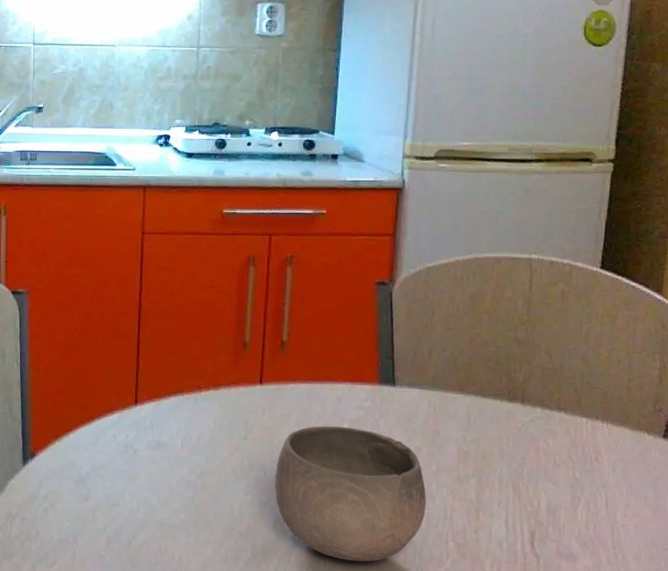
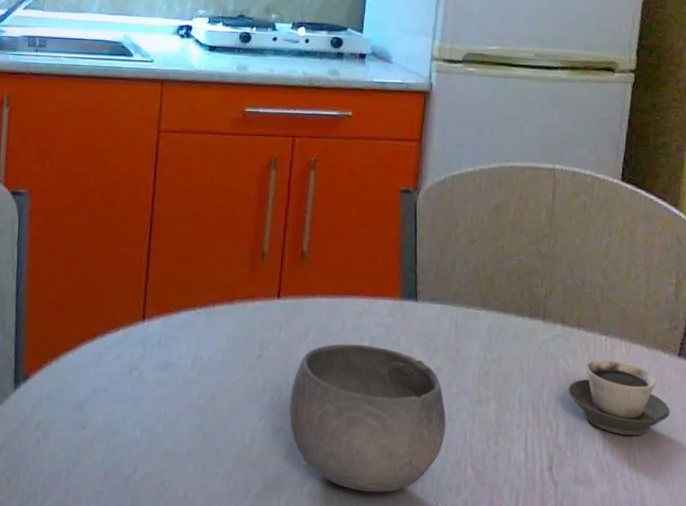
cup: none [548,441,655,514] -> present [567,360,670,436]

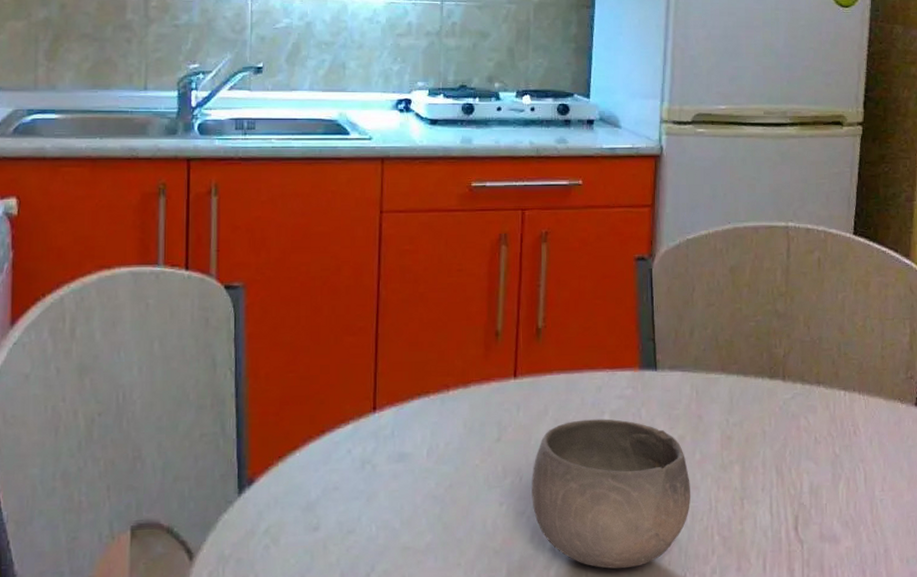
cup: present [567,360,670,436] -> none [809,415,909,489]

